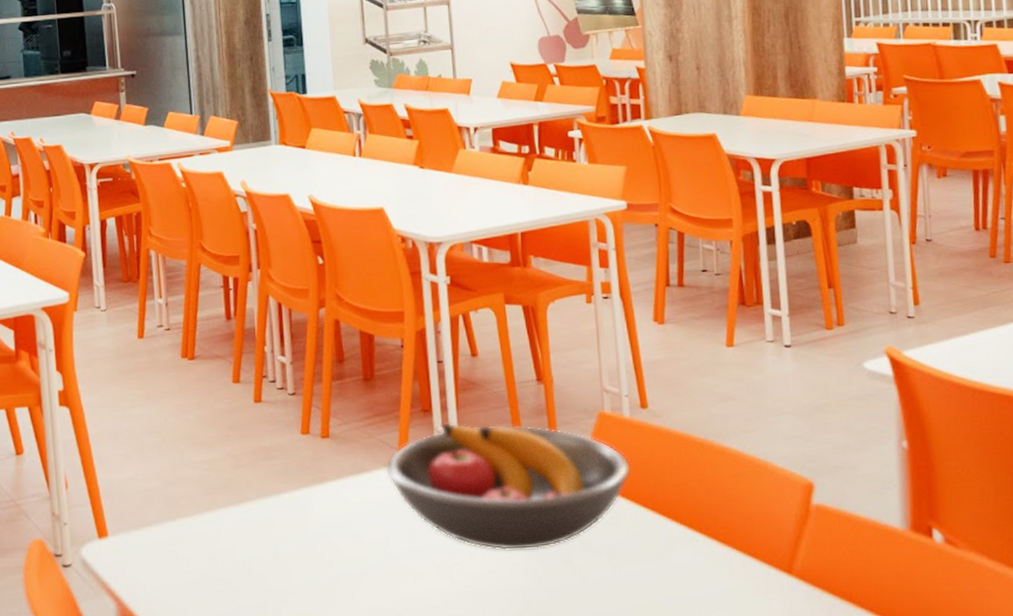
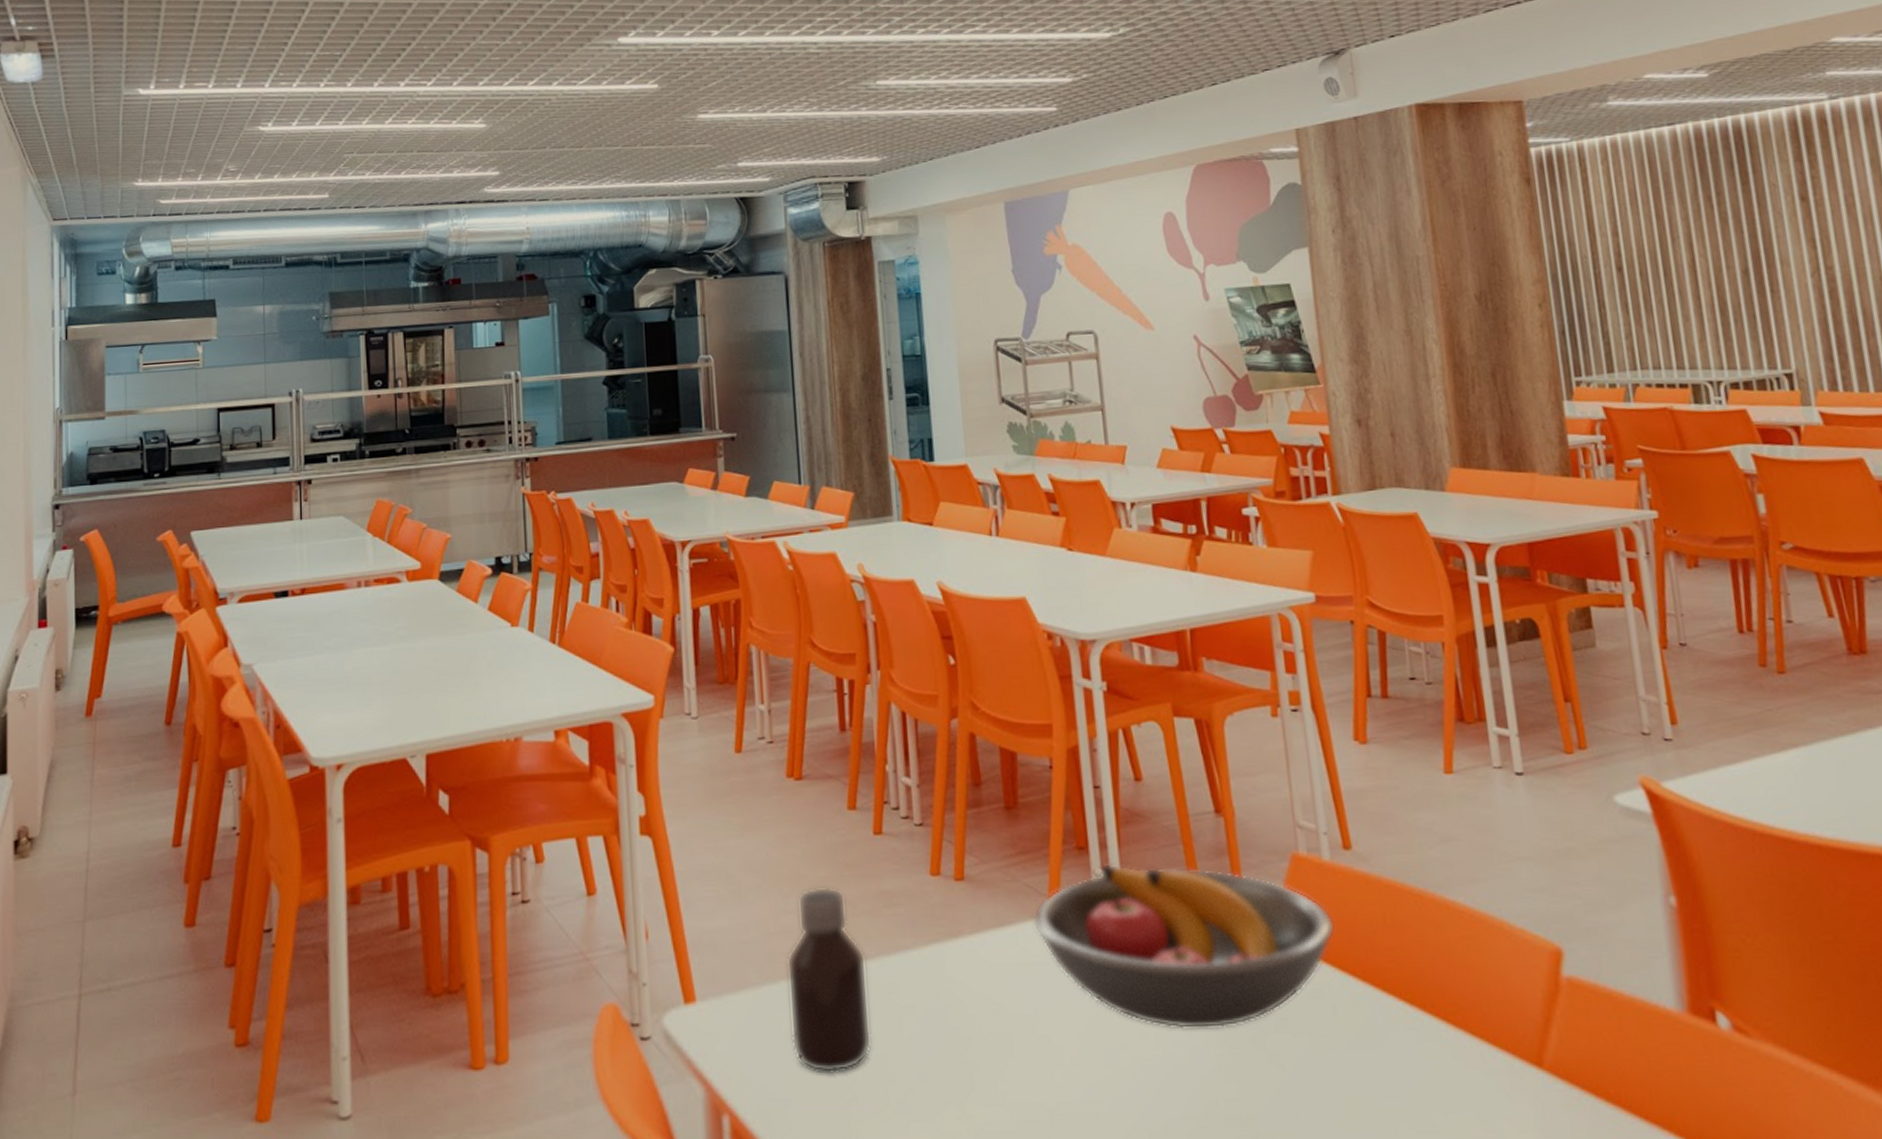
bottle: none [182,444,253,590] -> present [786,886,872,1074]

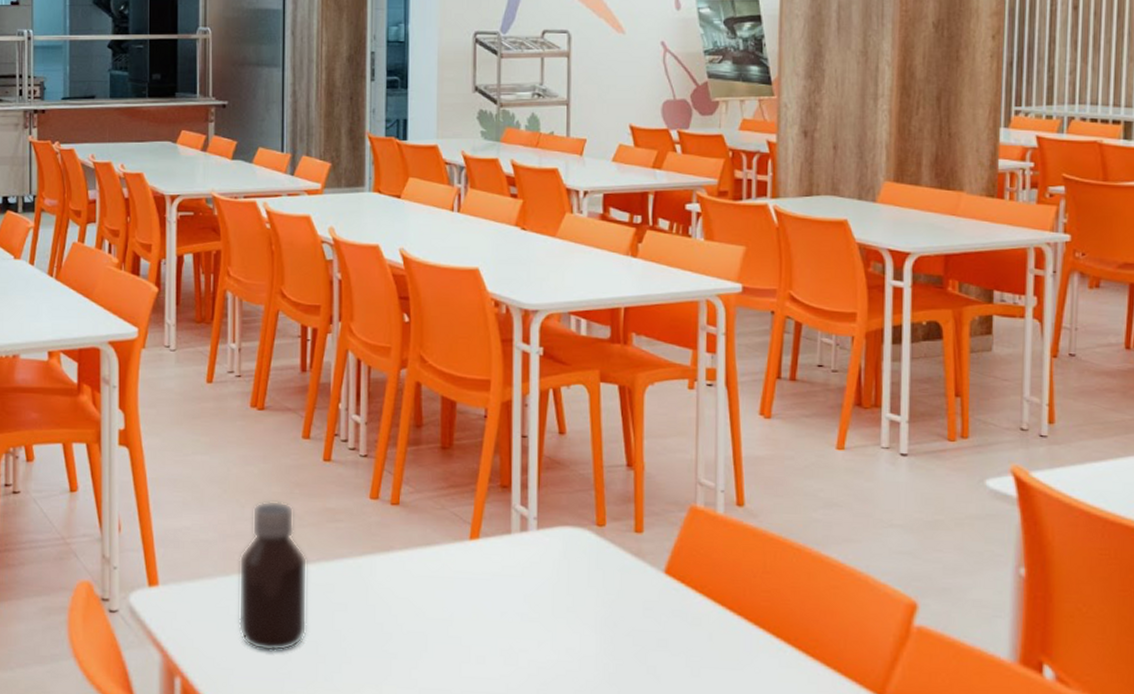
fruit bowl: present [1032,864,1335,1030] -> none [456,501,720,643]

